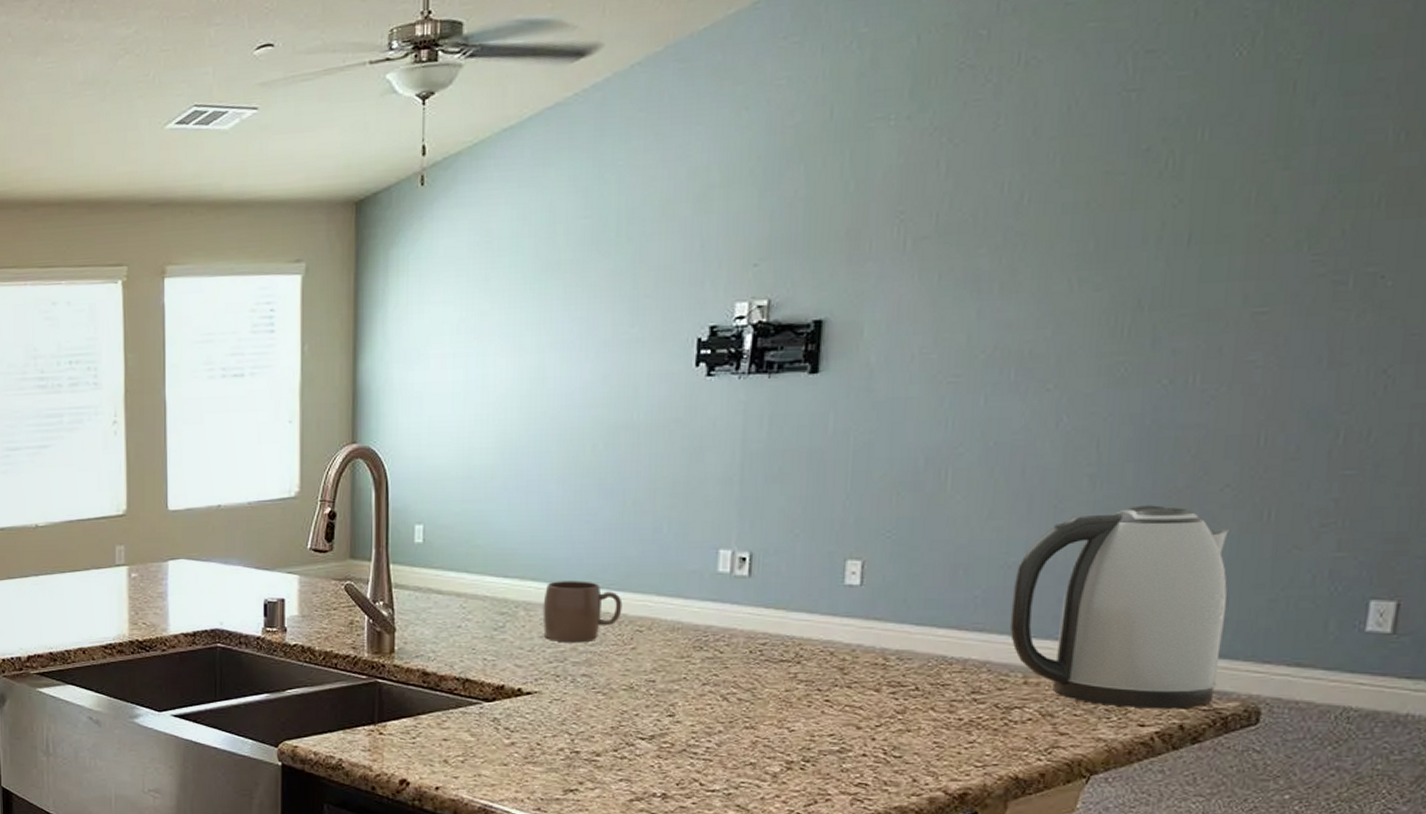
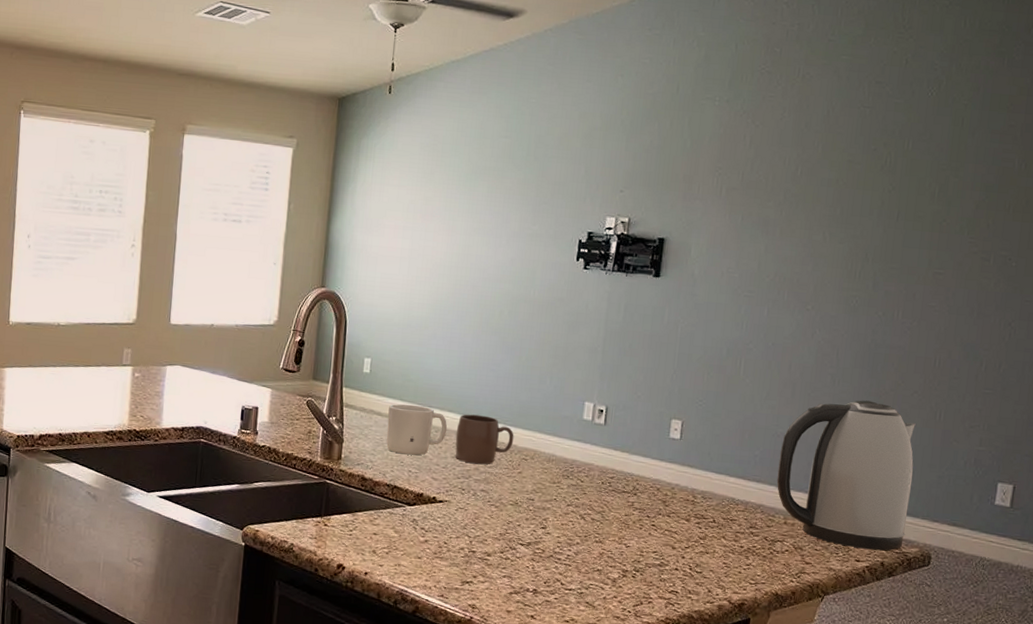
mug: none [451,576,530,639] -> present [386,404,447,456]

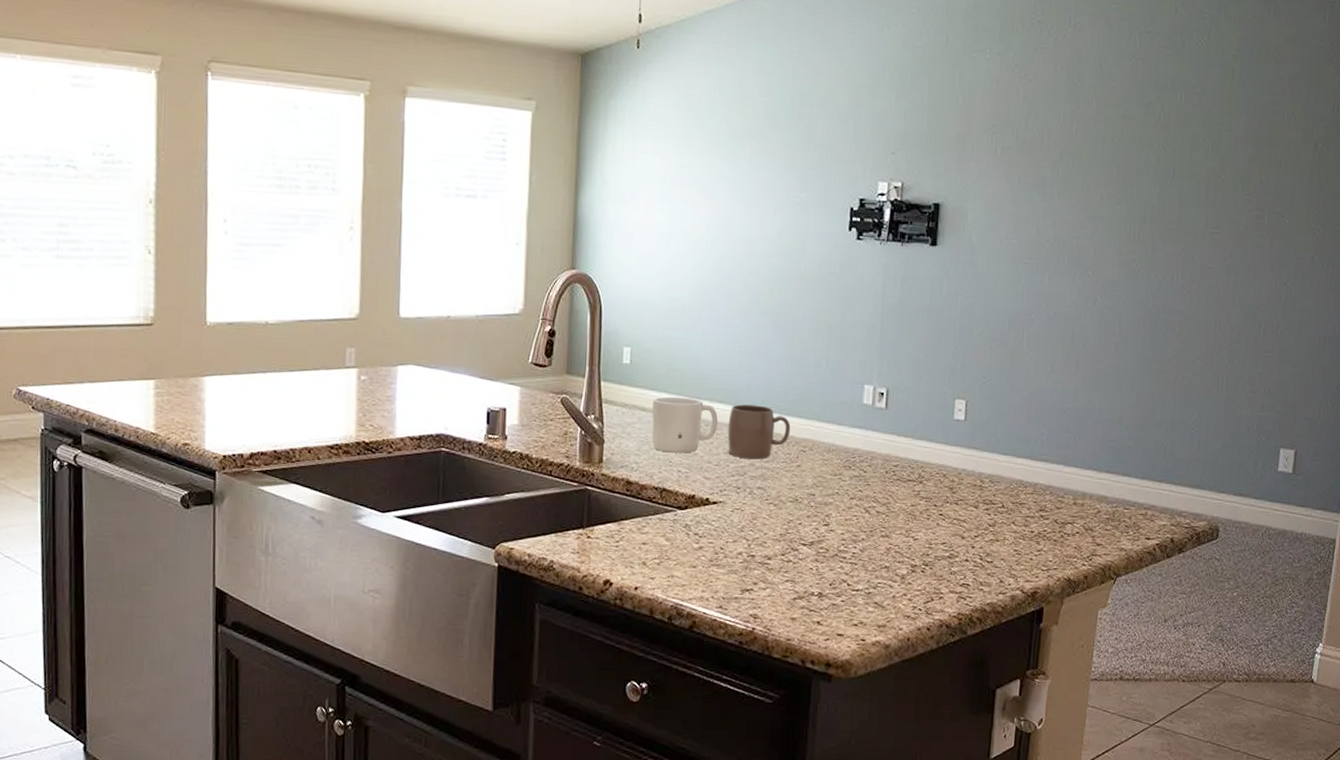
kettle: present [776,400,916,551] -> none [1064,369,1199,526]

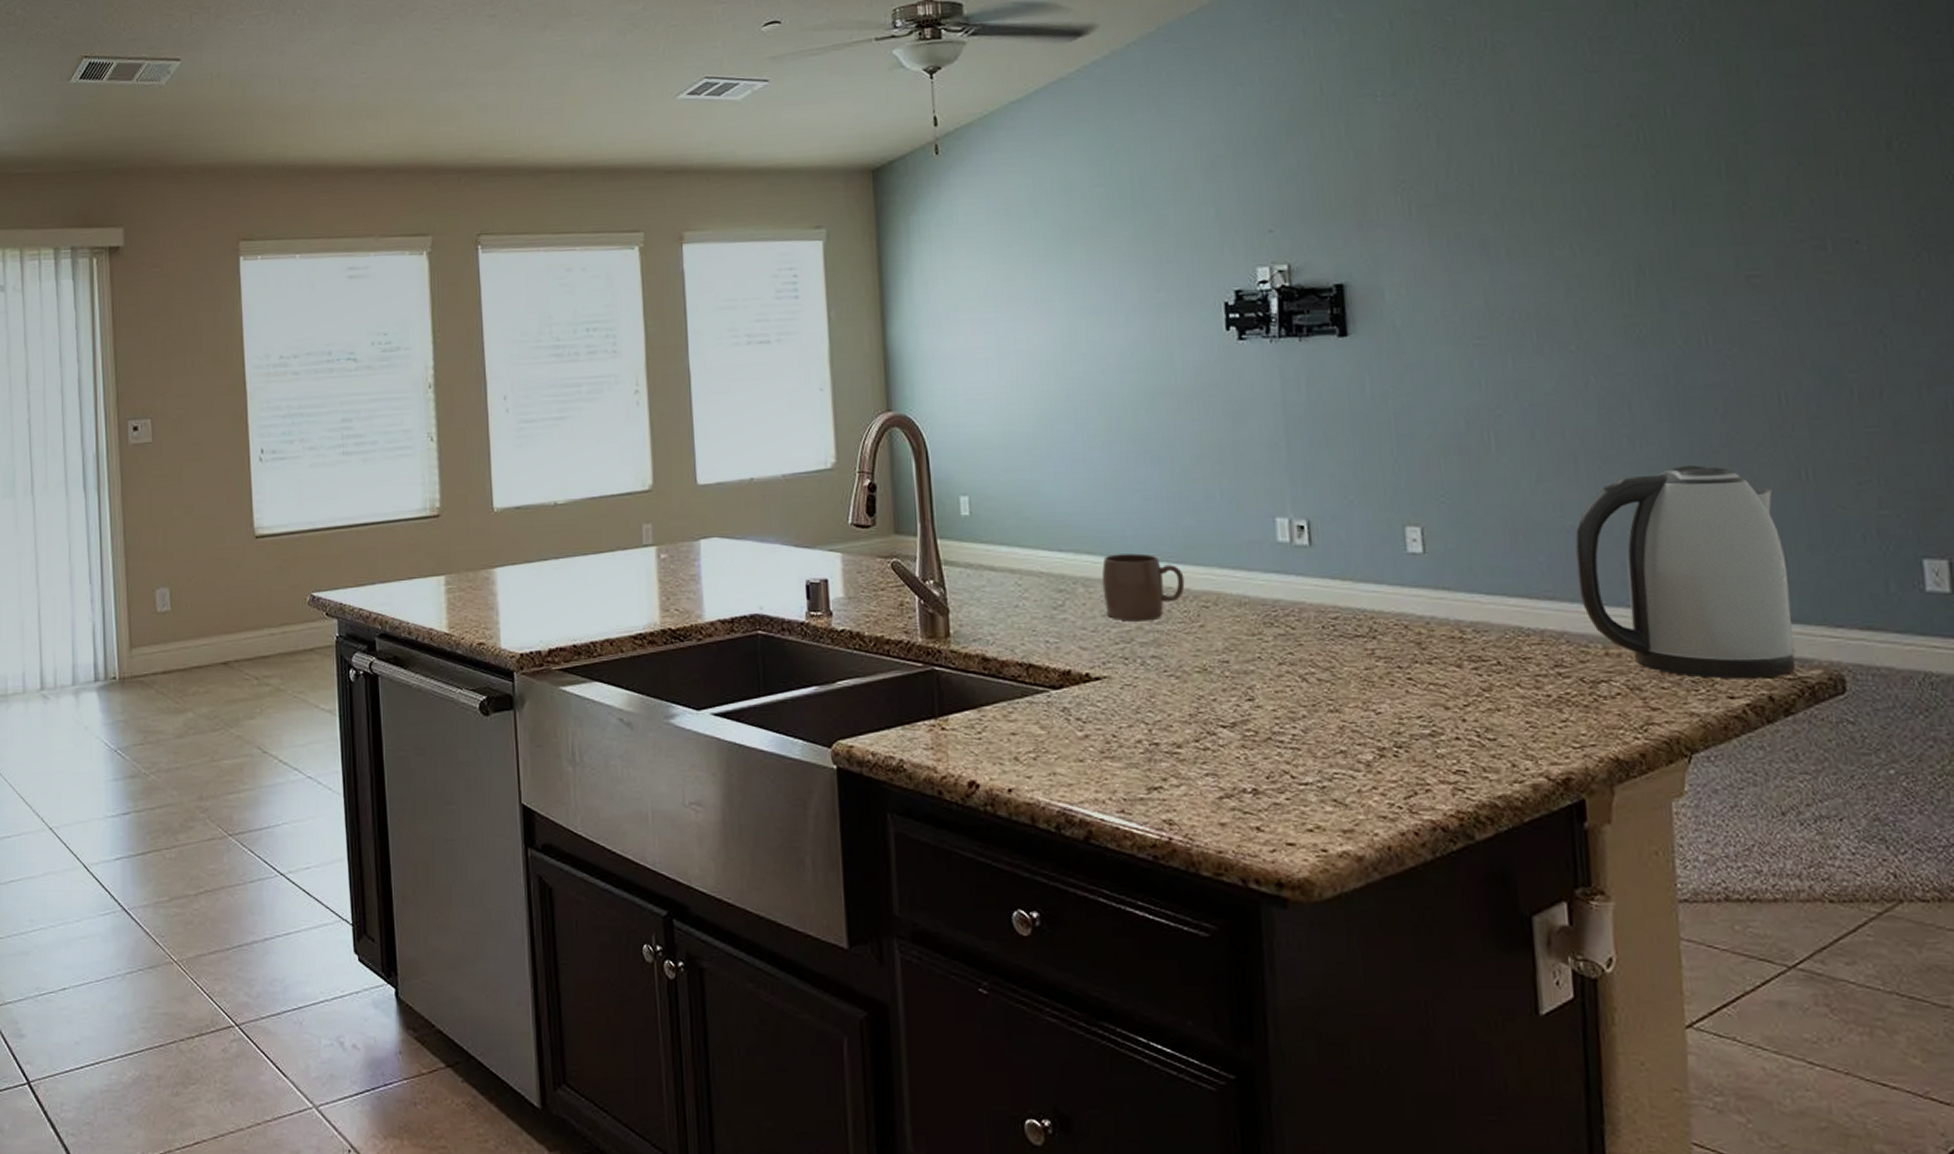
mug: present [652,396,718,453] -> none [1003,550,1088,620]
kettle: none [1064,369,1199,526] -> present [1575,465,1796,679]

